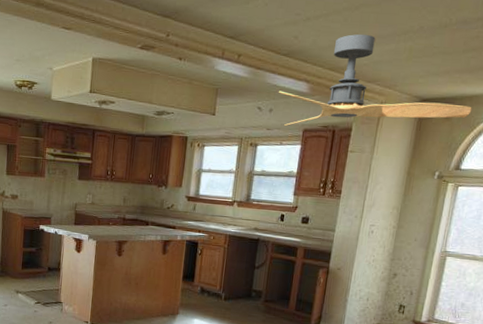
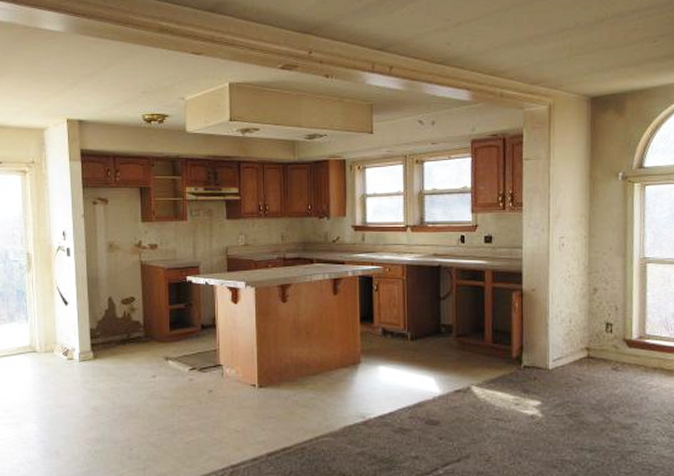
ceiling fan: present [278,34,472,127] -> none [438,35,644,139]

